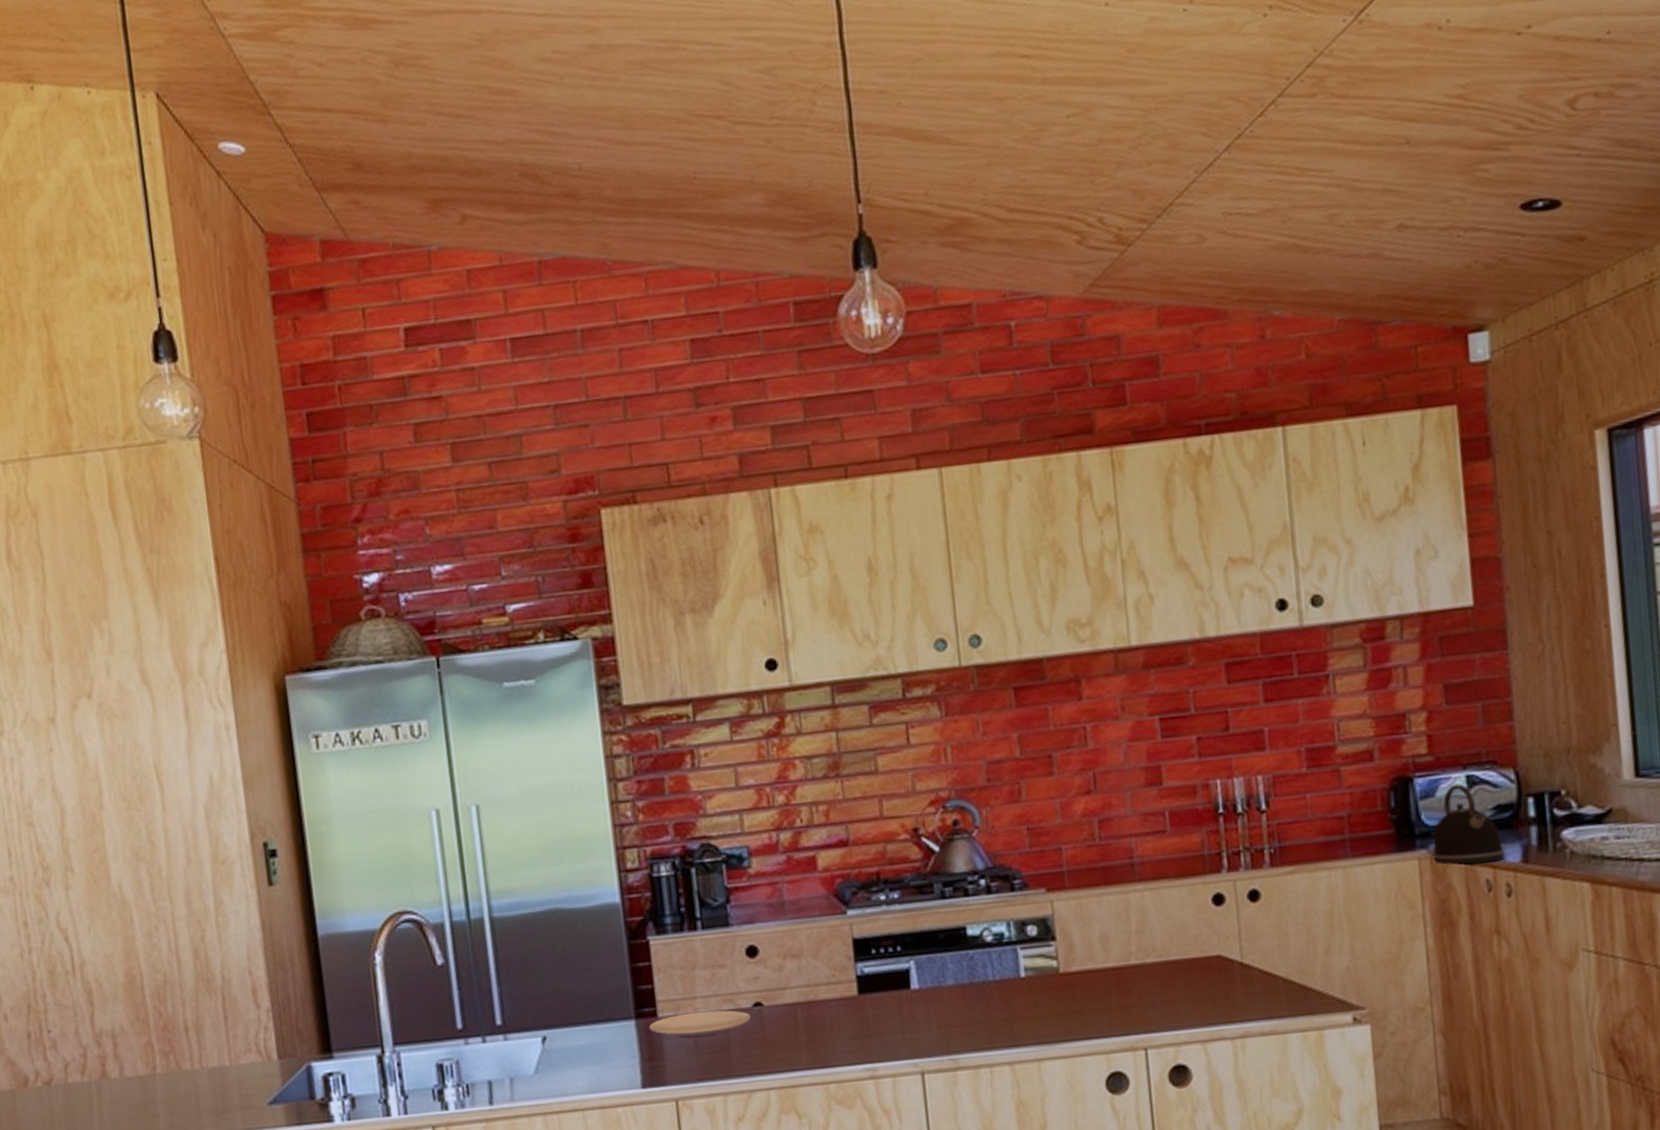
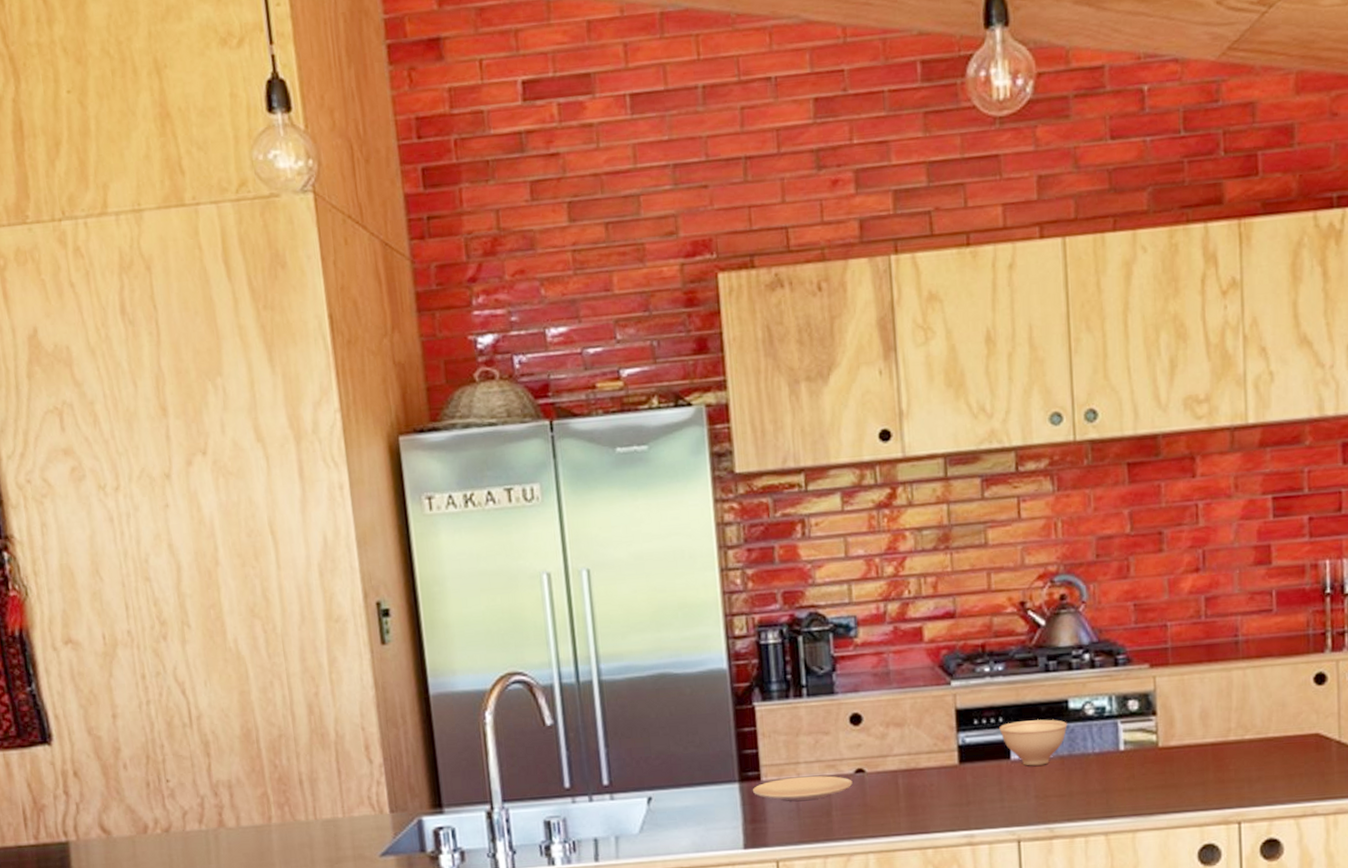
bowl: none [897,947,967,996] -> present [999,719,1068,766]

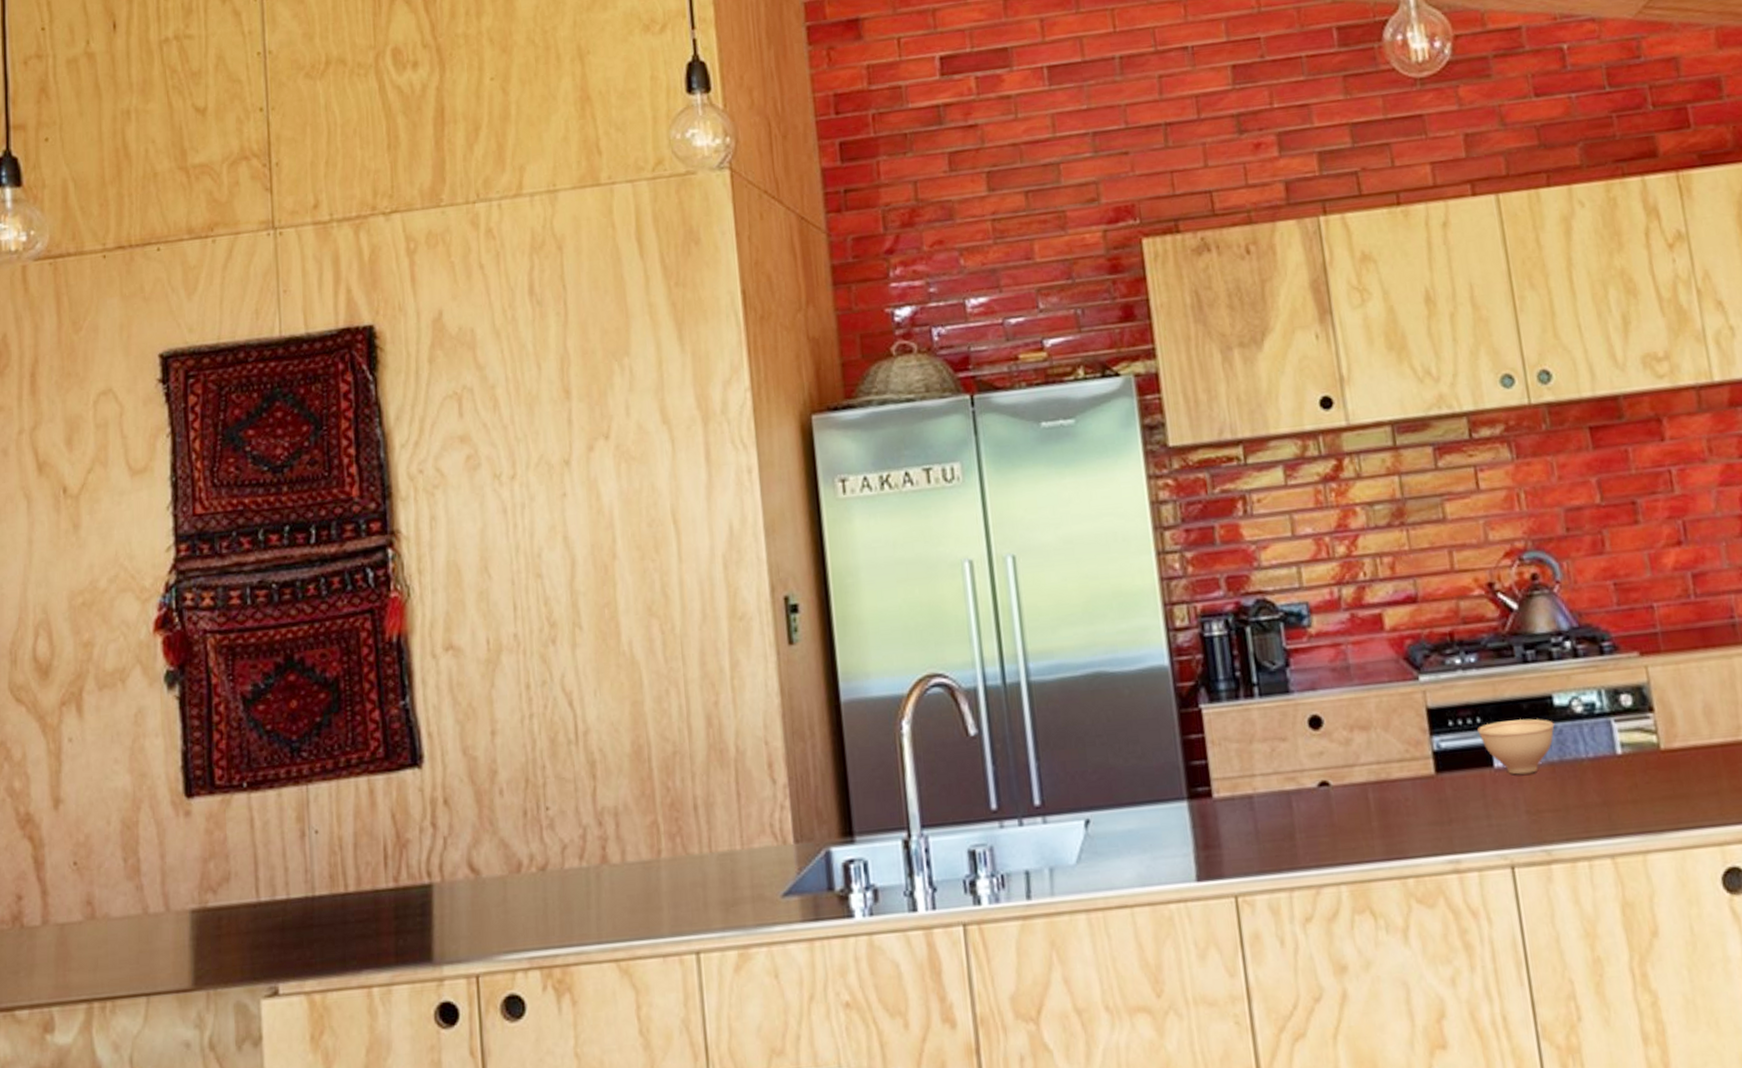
plate: present [753,775,853,802] -> none [1204,790,1317,823]

